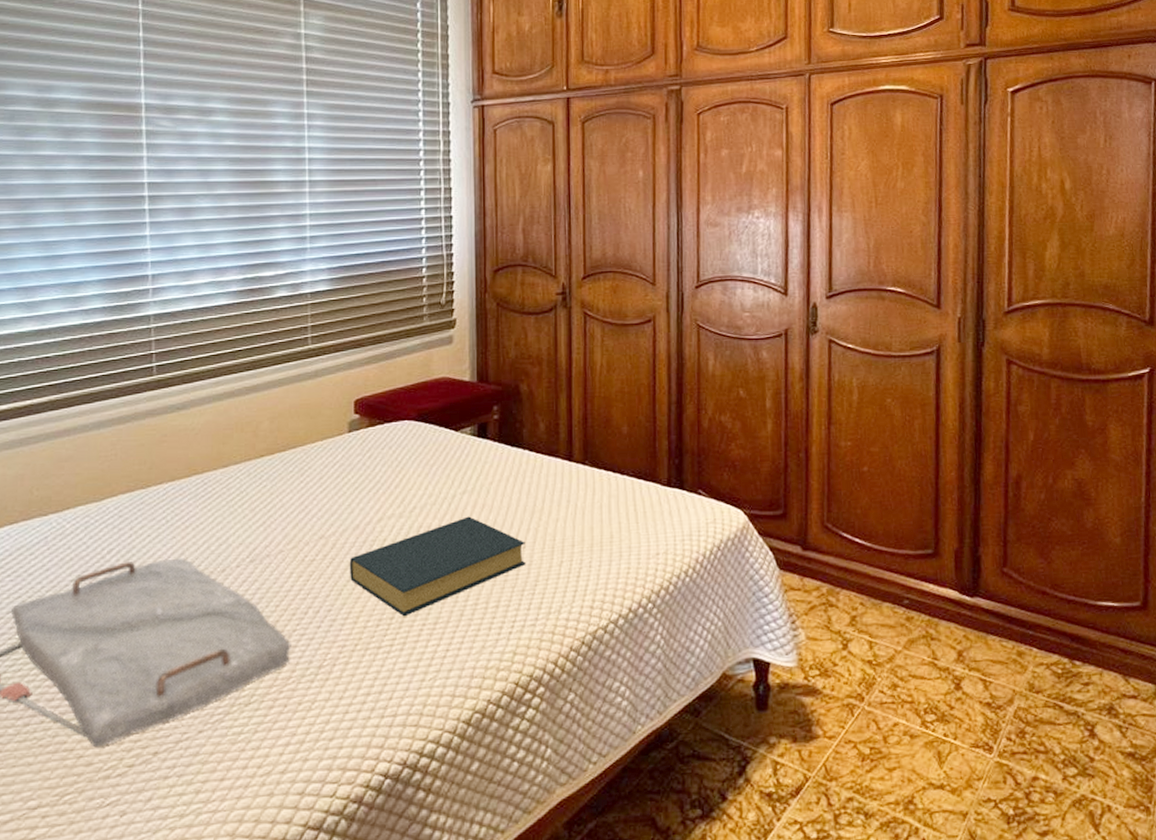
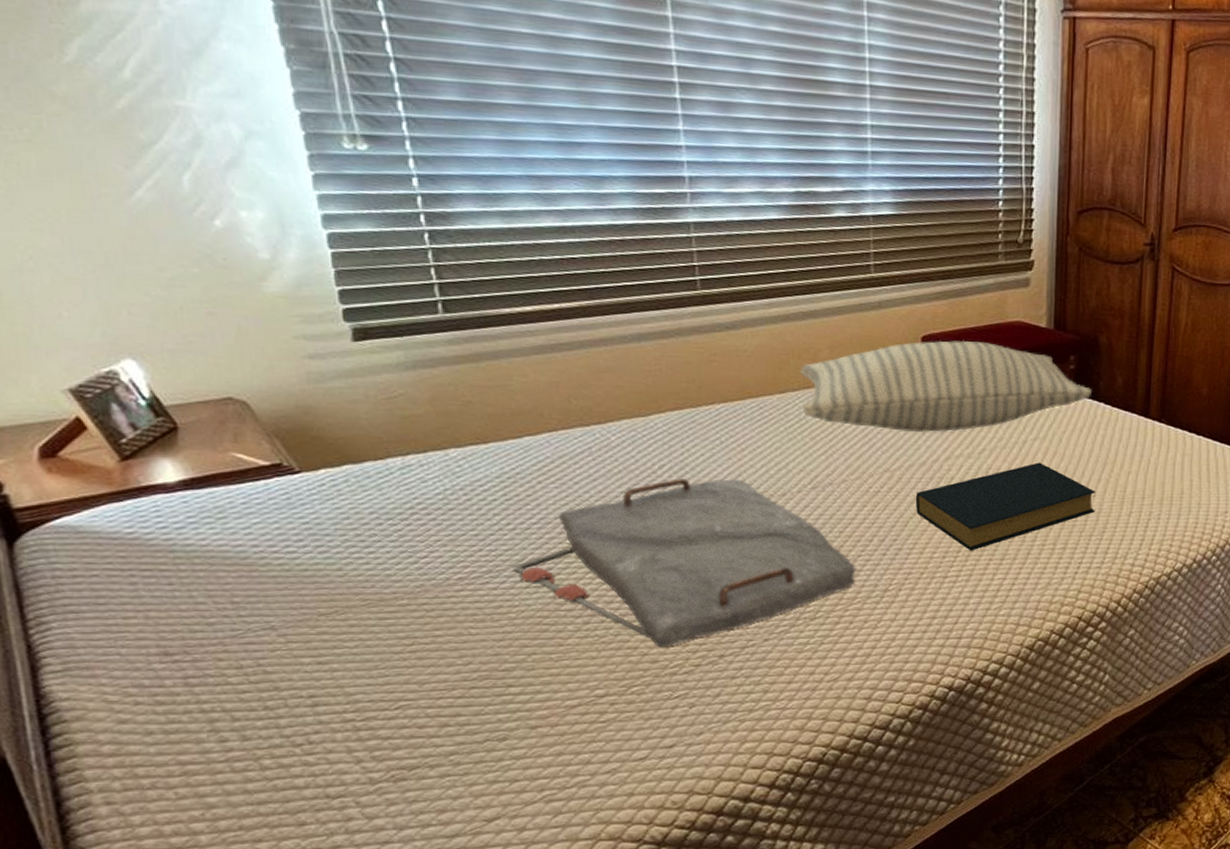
pillow: none [242,400,517,496] -> present [799,340,1093,433]

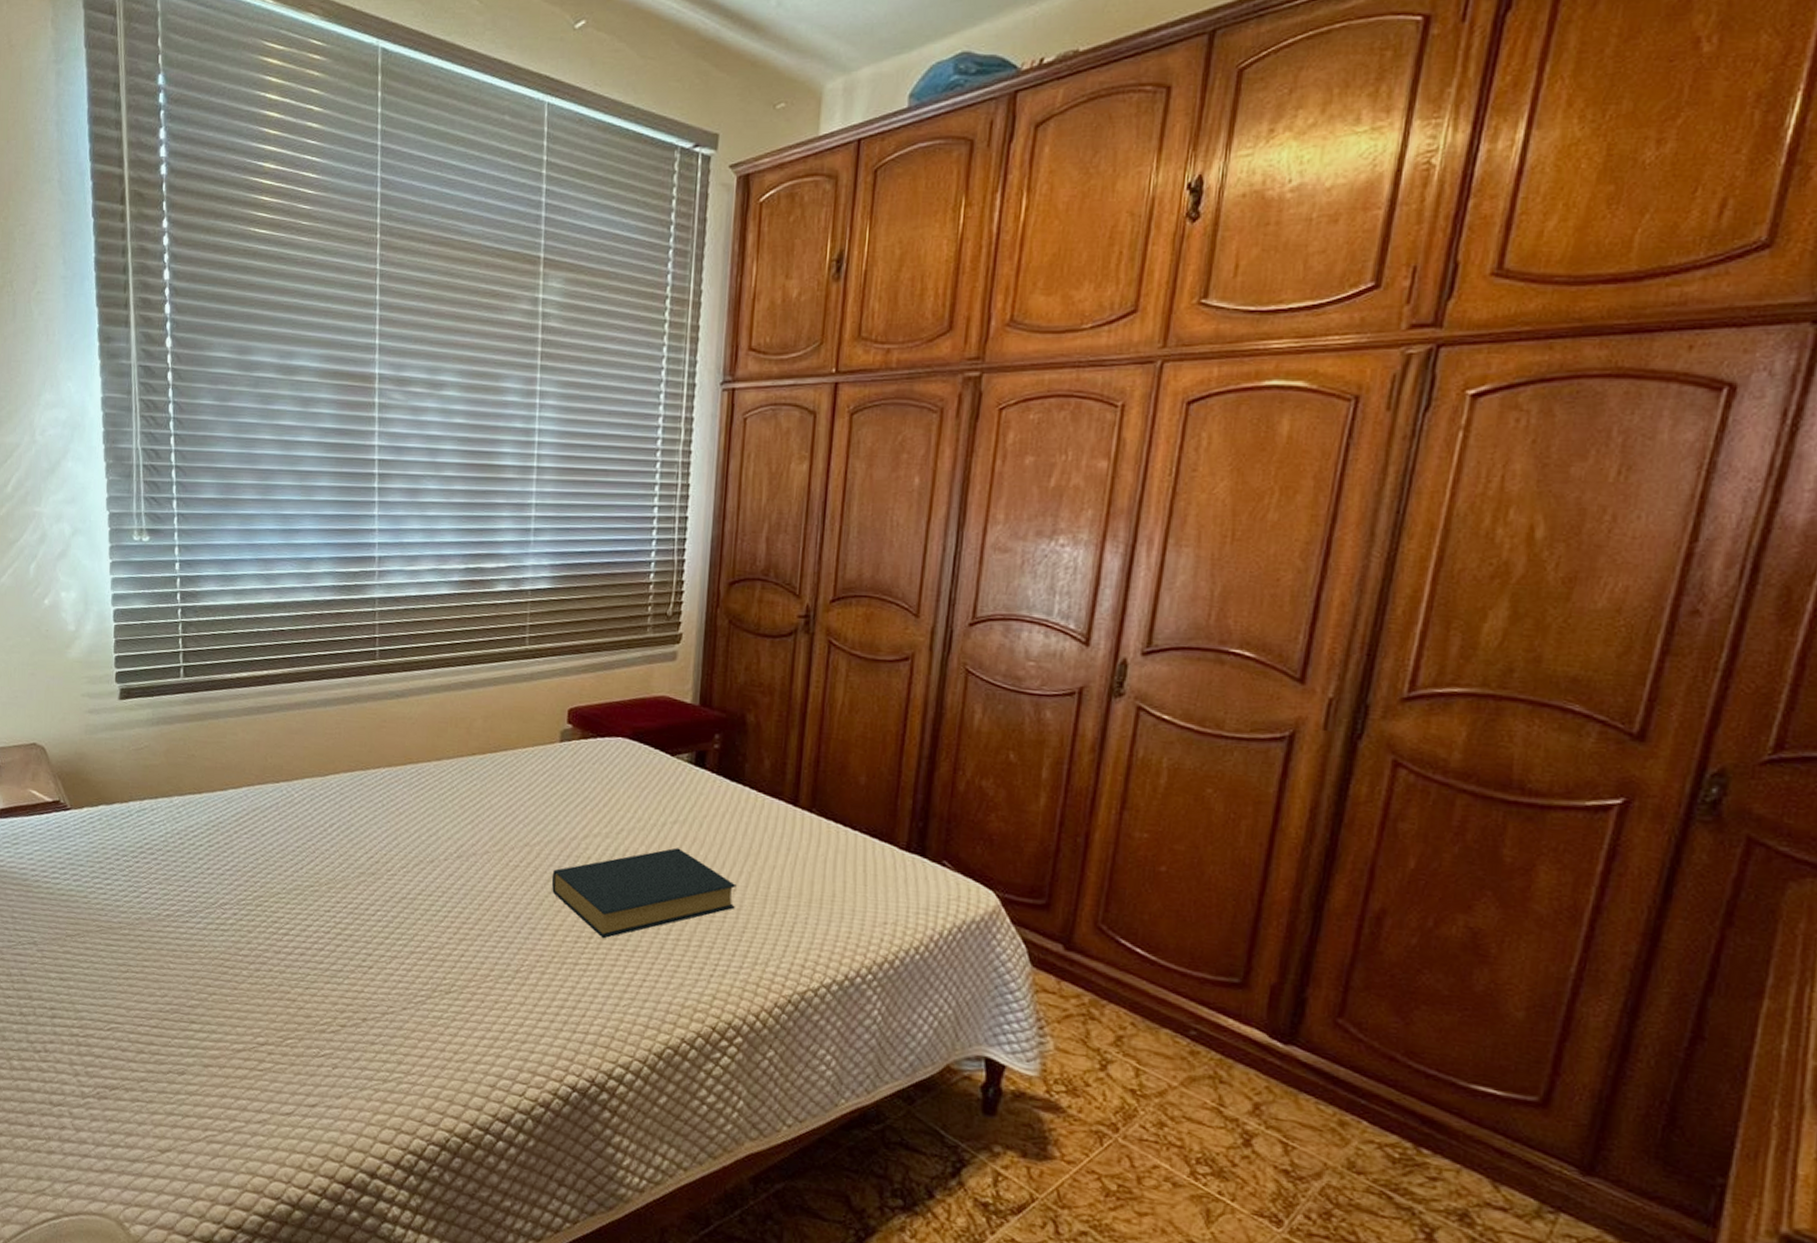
serving tray: present [511,478,856,648] -> none [206,837,492,1004]
pillow: present [799,340,1093,433] -> none [455,714,738,808]

